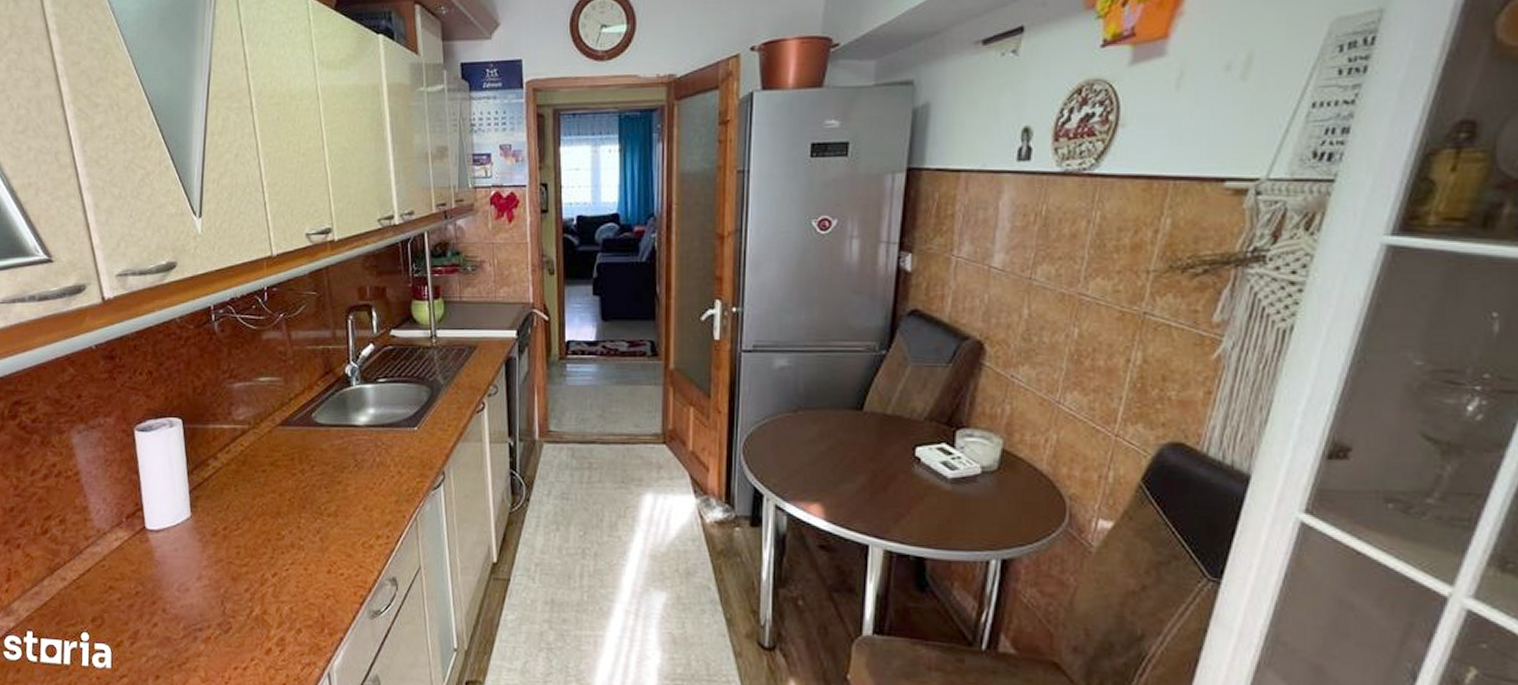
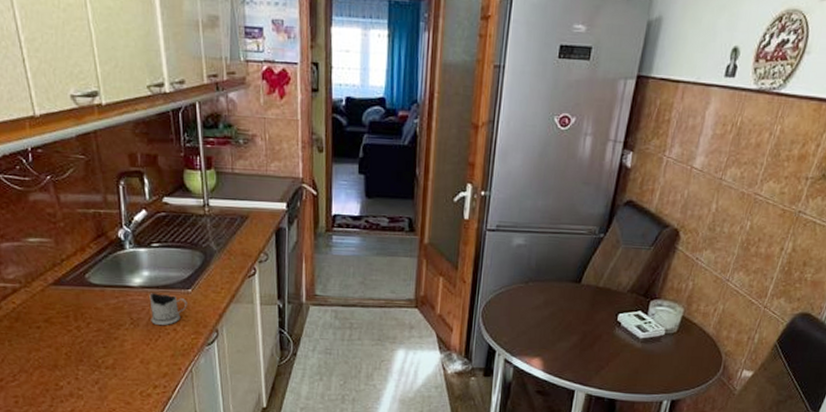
tea glass holder: none [374,432,413,467] -> present [149,293,187,325]

